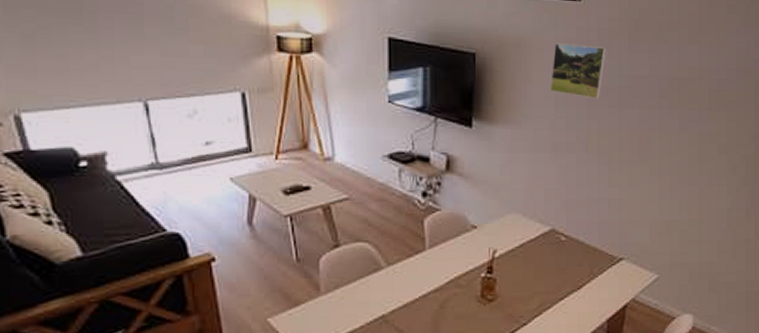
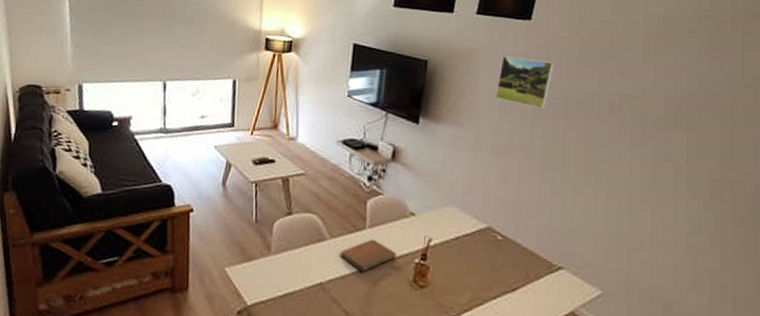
notebook: none [400,260,461,296] -> present [339,239,397,272]

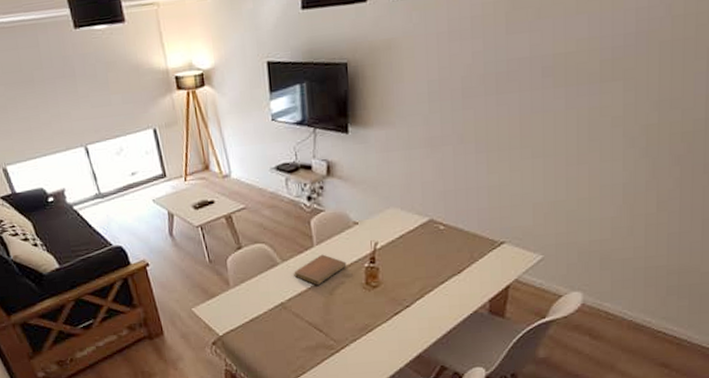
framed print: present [494,56,554,109] -> none [422,34,481,90]

